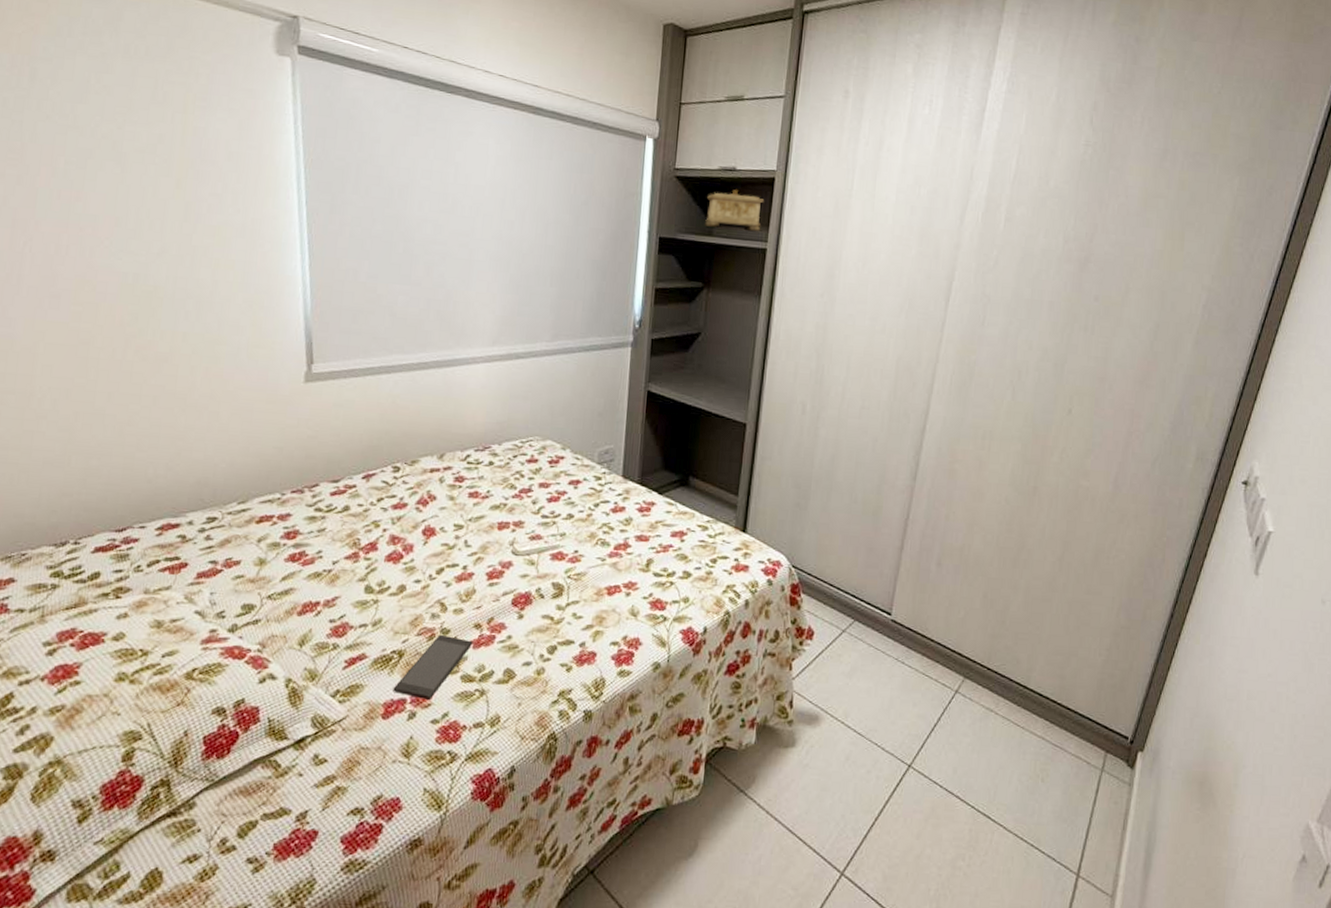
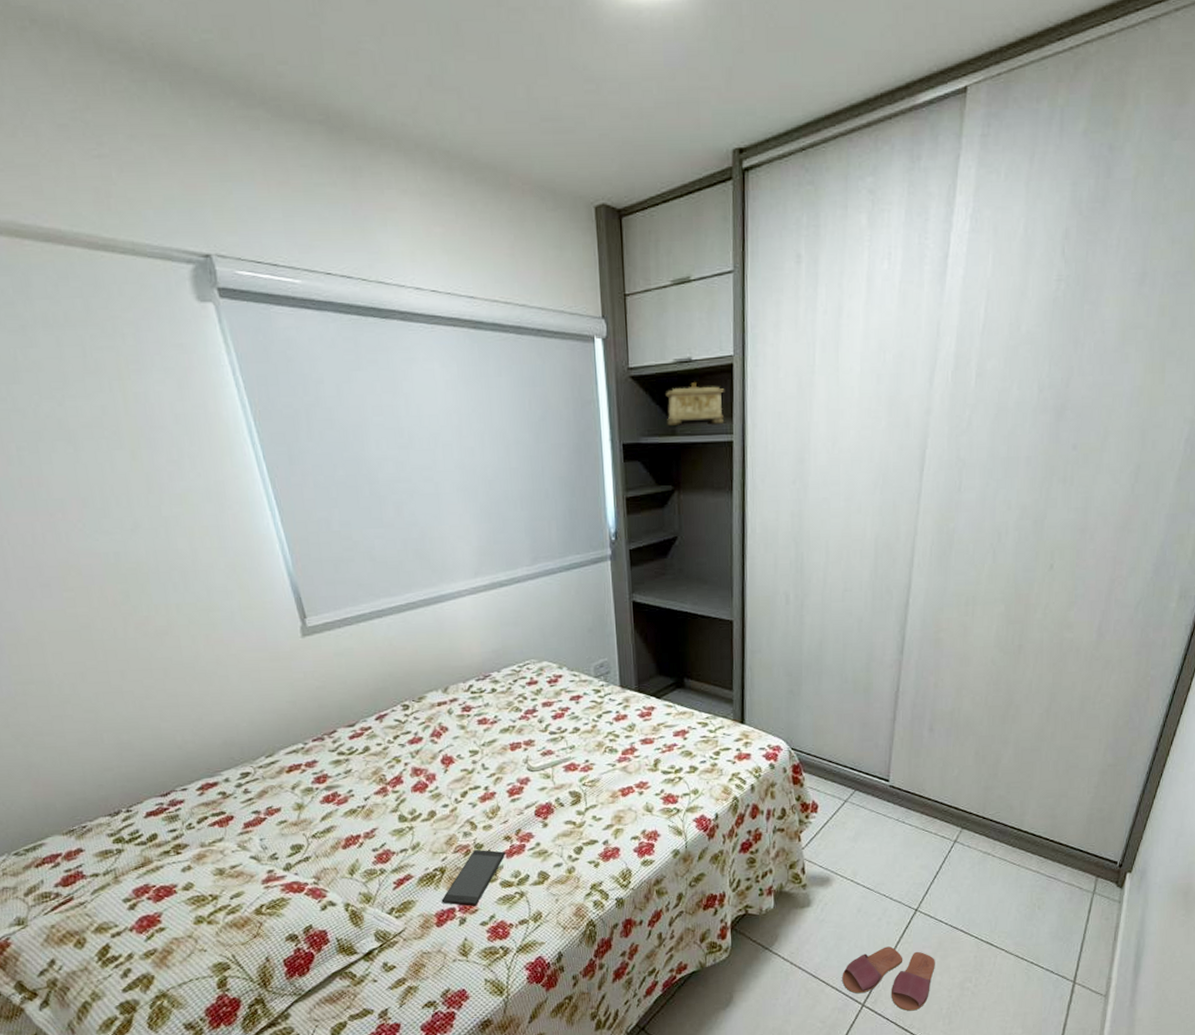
slippers: none [821,805,926,888] -> present [842,946,935,1011]

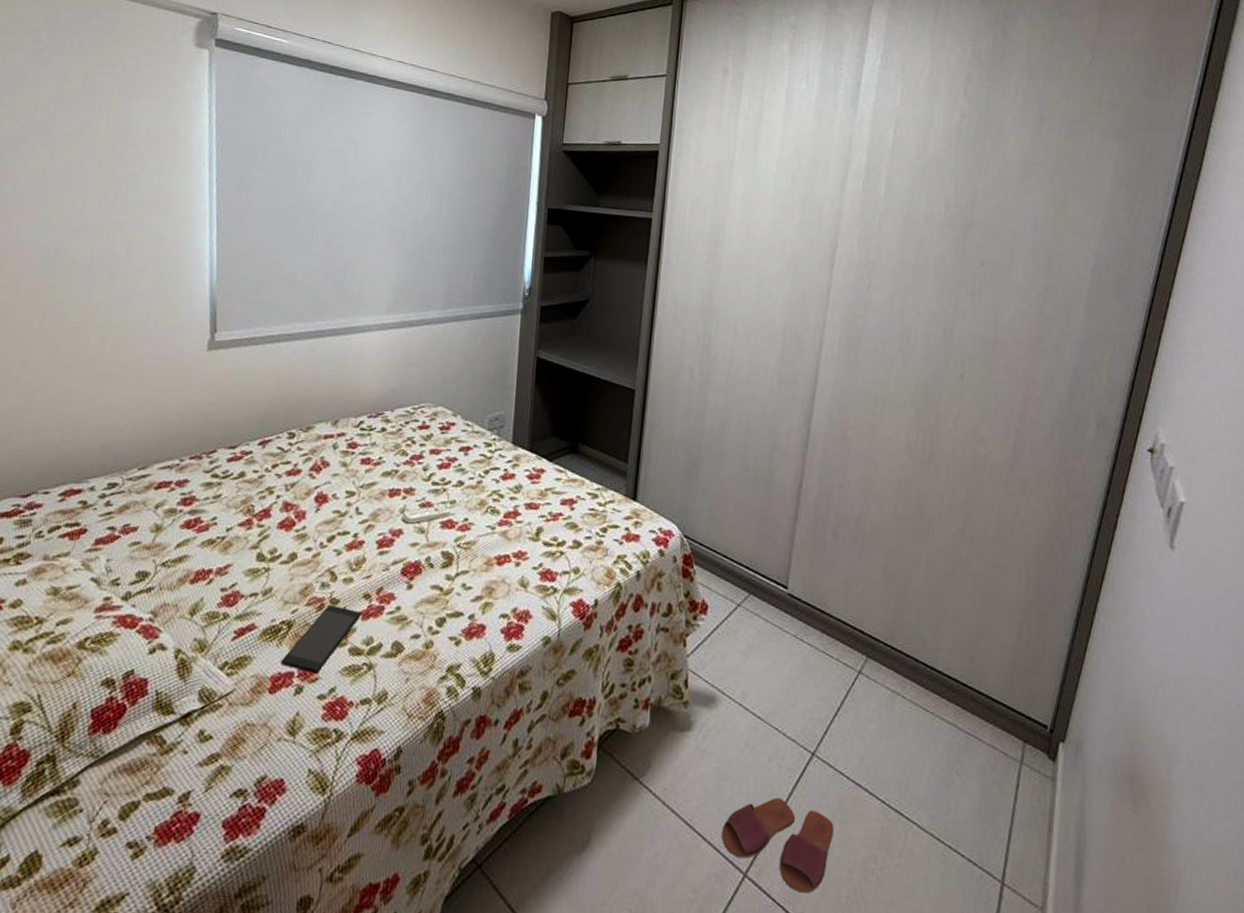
decorative box: present [666,382,725,427] -> none [591,163,649,203]

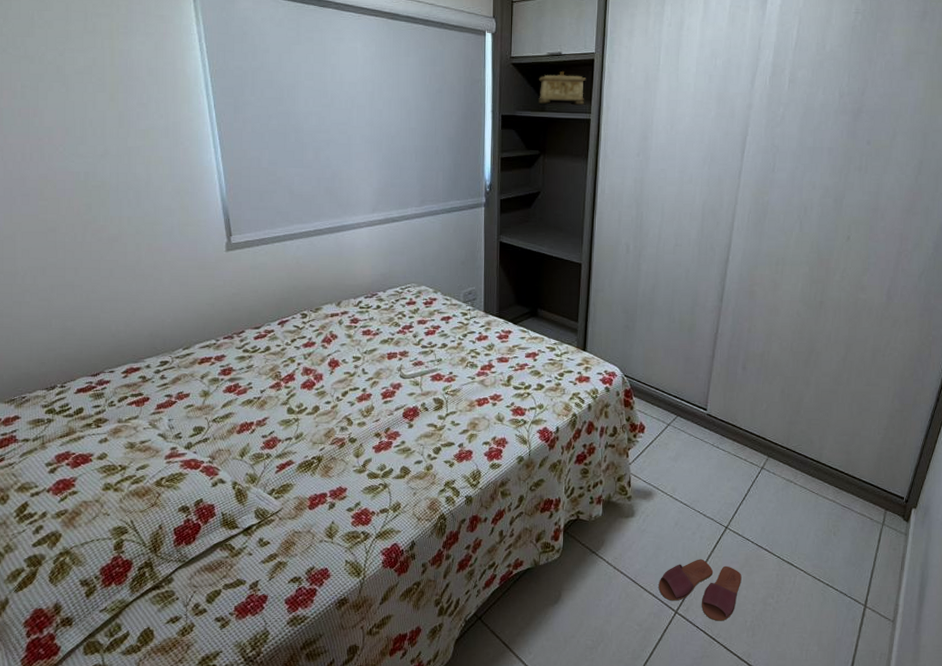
smartphone: present [280,604,362,674] -> none [315,442,375,493]
decorative box: none [591,163,649,203] -> present [537,71,587,106]

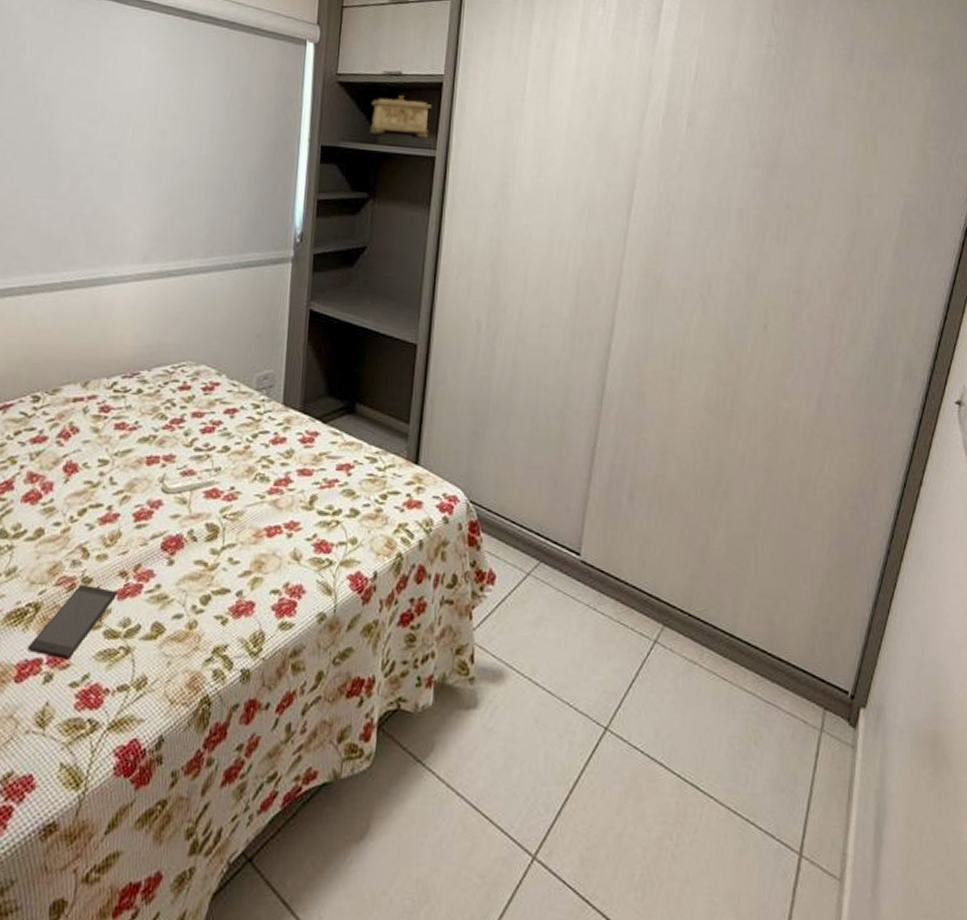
smartphone: none [315,442,375,493] -> present [27,583,118,659]
slippers: present [658,559,742,621] -> none [510,775,627,874]

